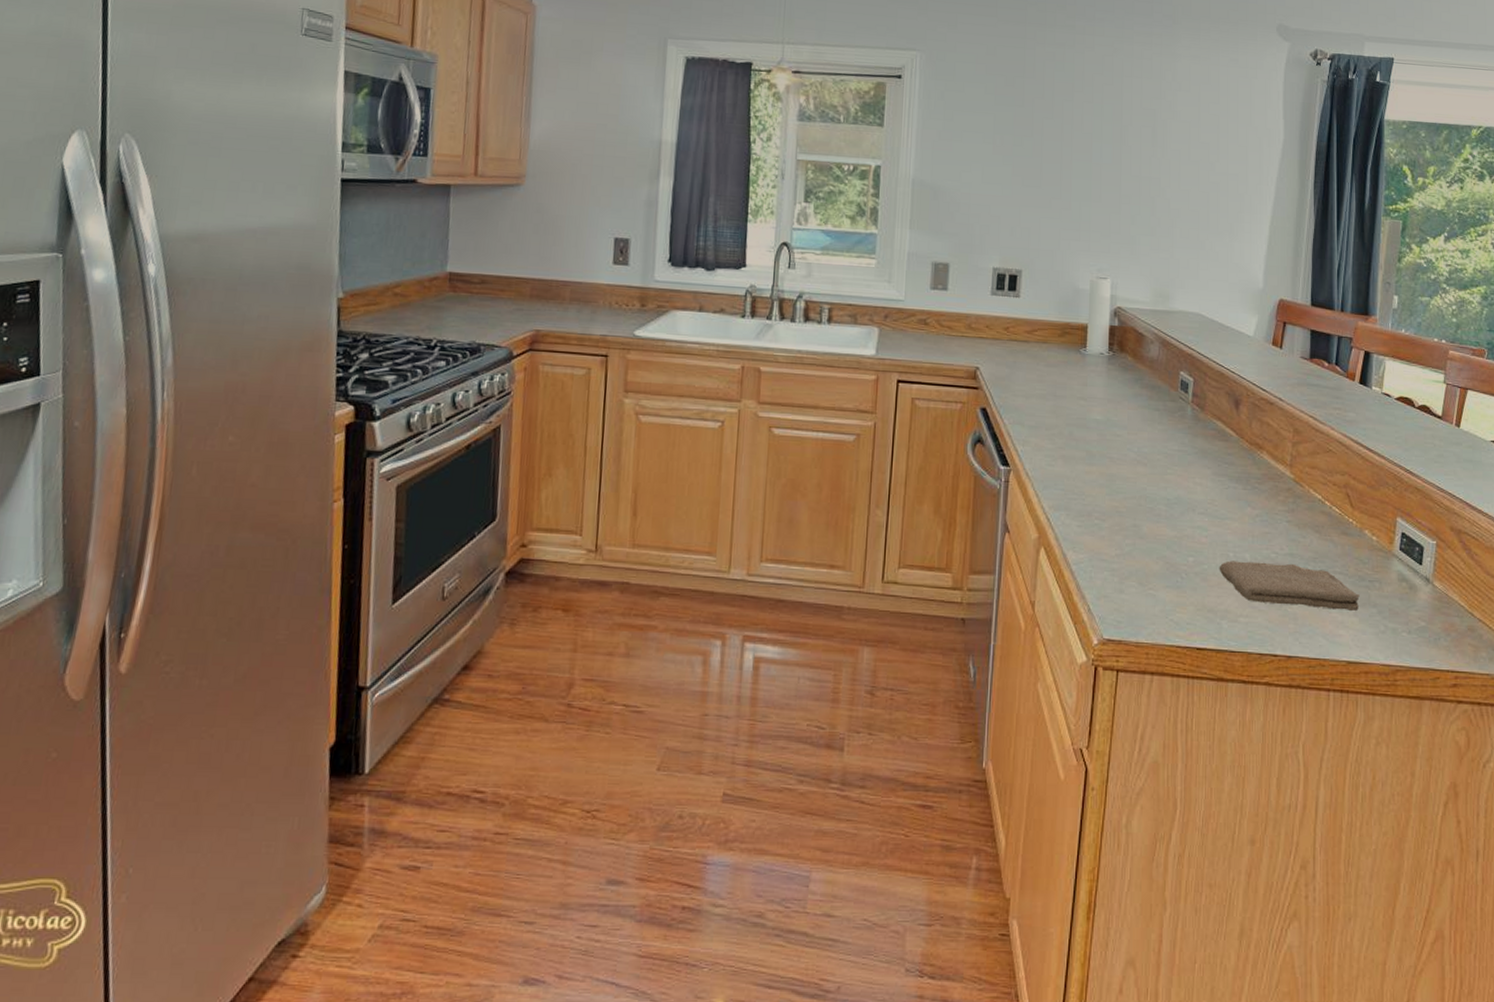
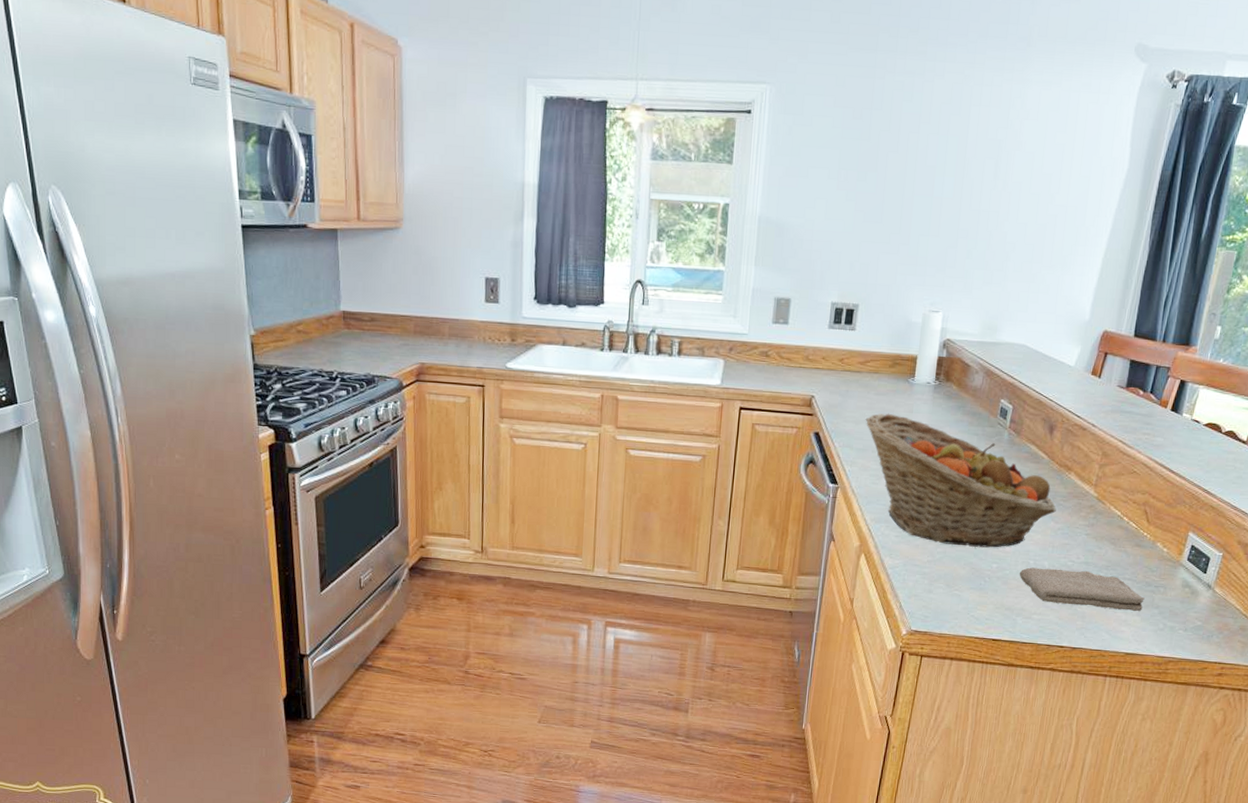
fruit basket: none [1036,386,1252,539] -> present [865,413,1057,548]

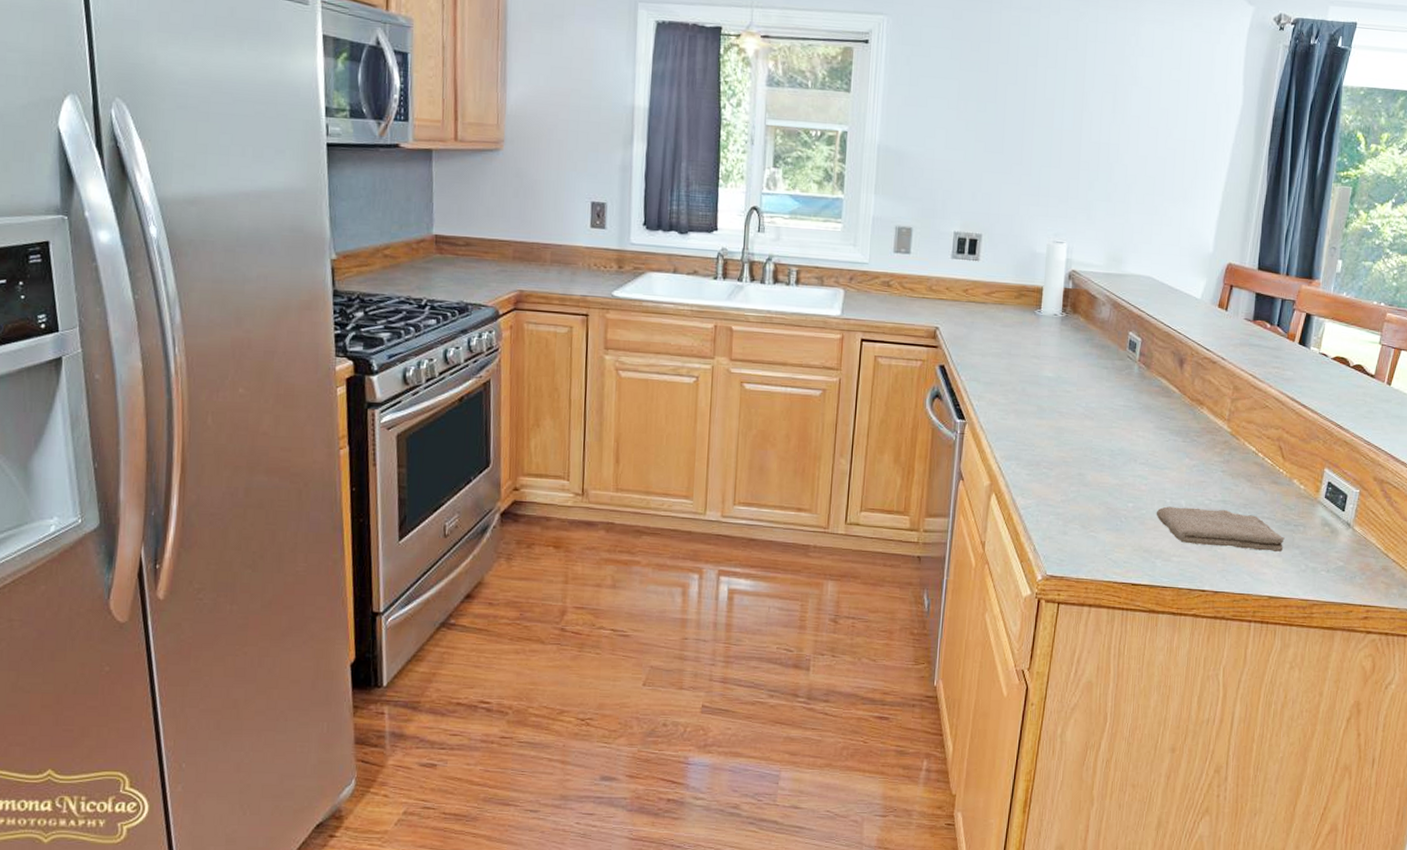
fruit basket: present [865,413,1057,548] -> none [992,345,1191,486]

